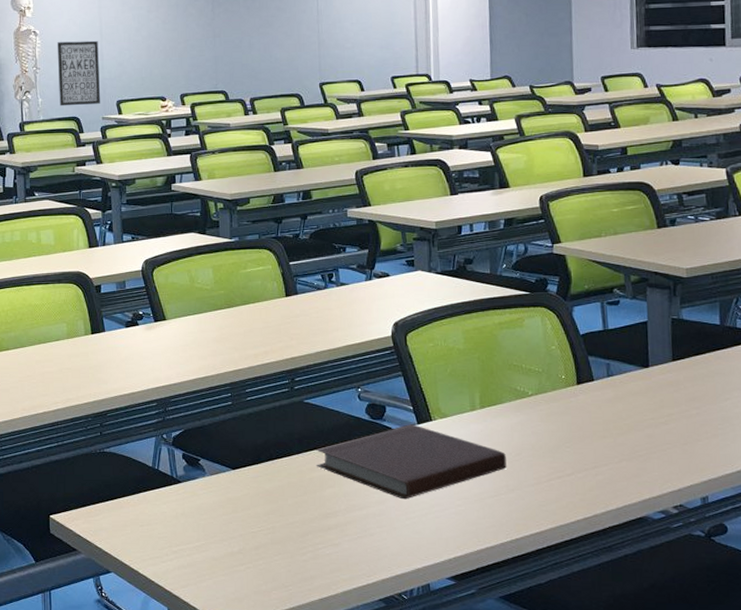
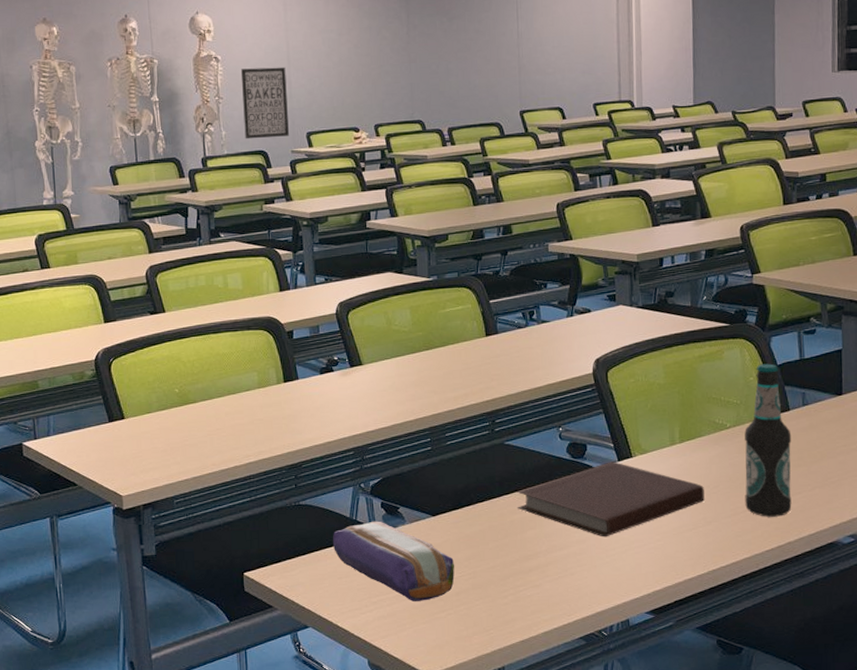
pencil case: none [135,471,254,553] -> present [332,521,455,601]
bottle: none [547,333,598,488] -> present [745,363,792,517]

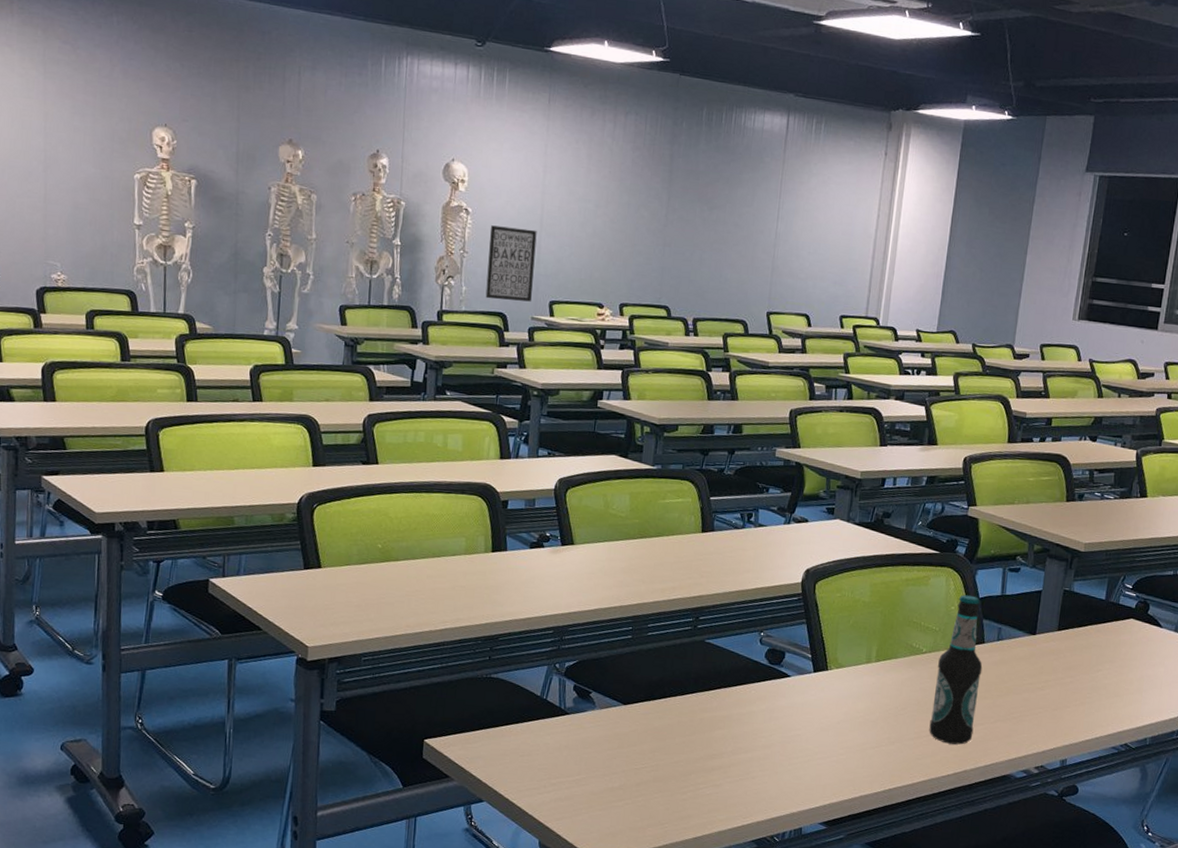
pencil case: present [332,521,455,601] -> none [519,702,639,788]
notebook: present [517,461,705,537] -> none [709,672,892,746]

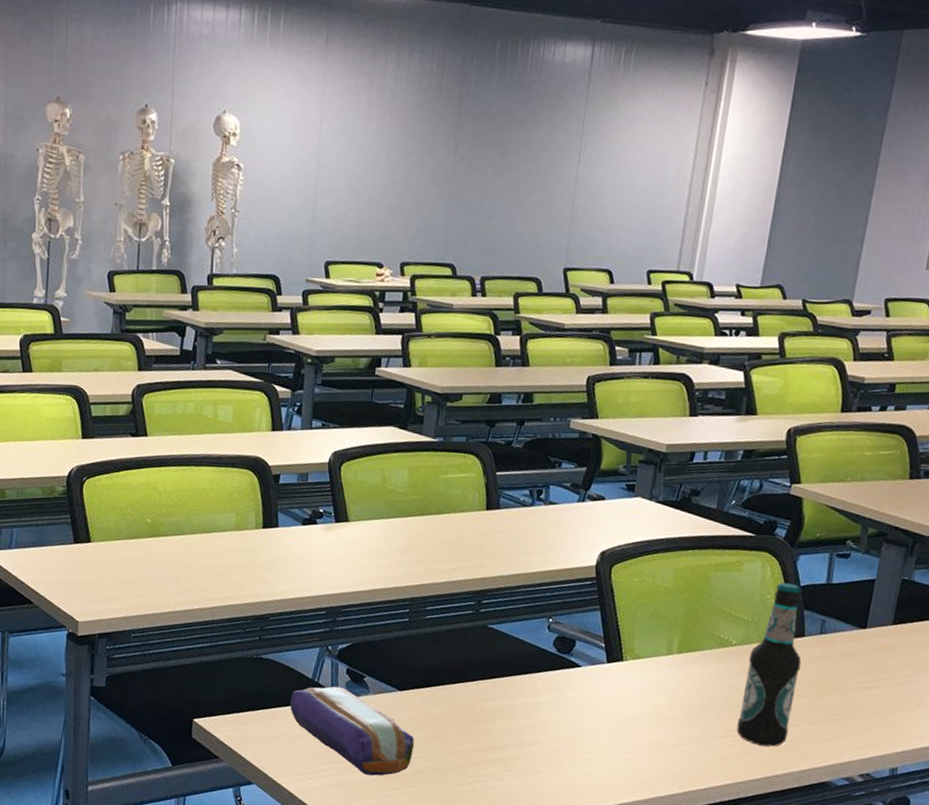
wall art: present [485,225,537,302] -> none [257,181,313,263]
pencil case: none [519,702,639,788] -> present [289,686,415,776]

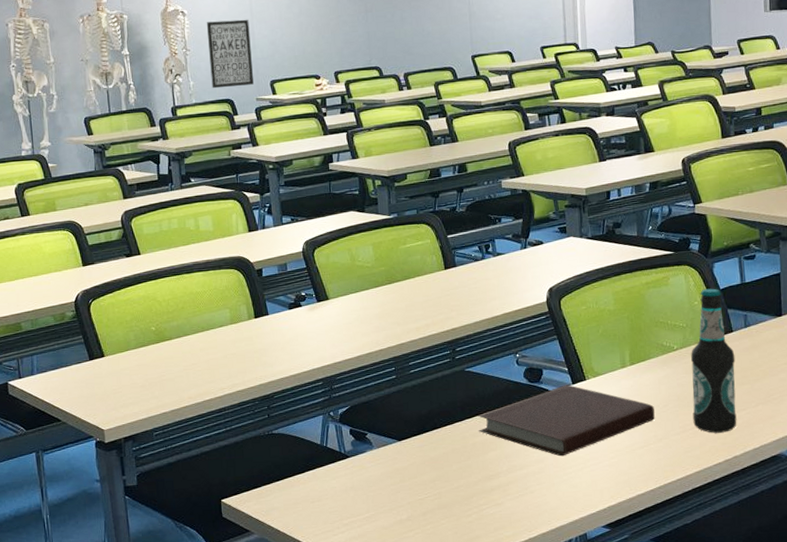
wall art: none [257,181,313,263] -> present [206,19,254,89]
pencil case: present [289,686,415,776] -> none [304,447,421,522]
notebook: none [491,662,695,740] -> present [478,384,655,457]

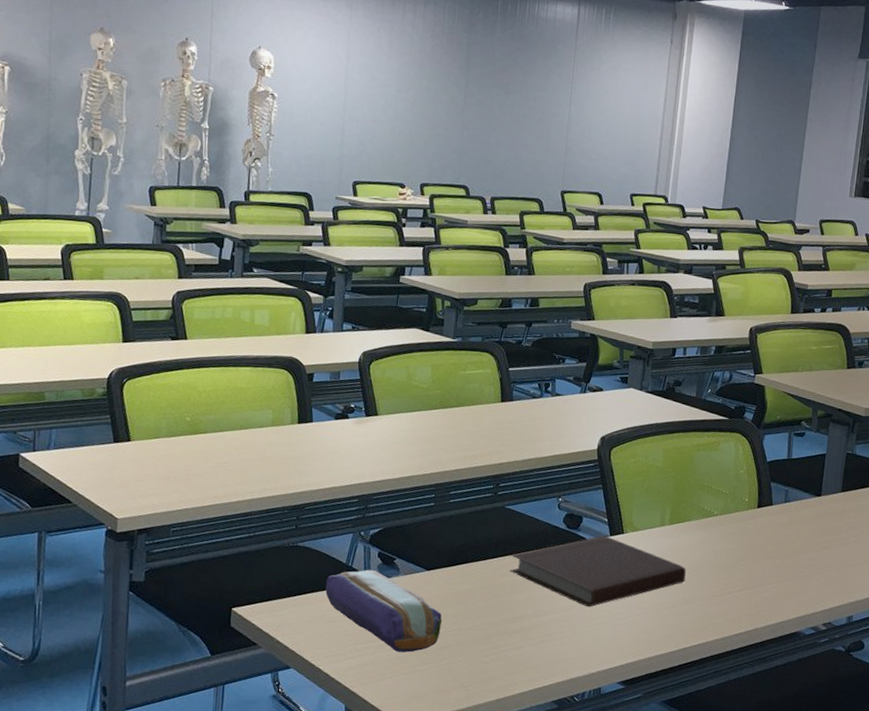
wall art: present [206,19,254,89] -> none [291,109,341,182]
pencil case: none [304,447,421,522] -> present [325,569,443,653]
bottle: present [691,288,737,433] -> none [721,459,771,604]

